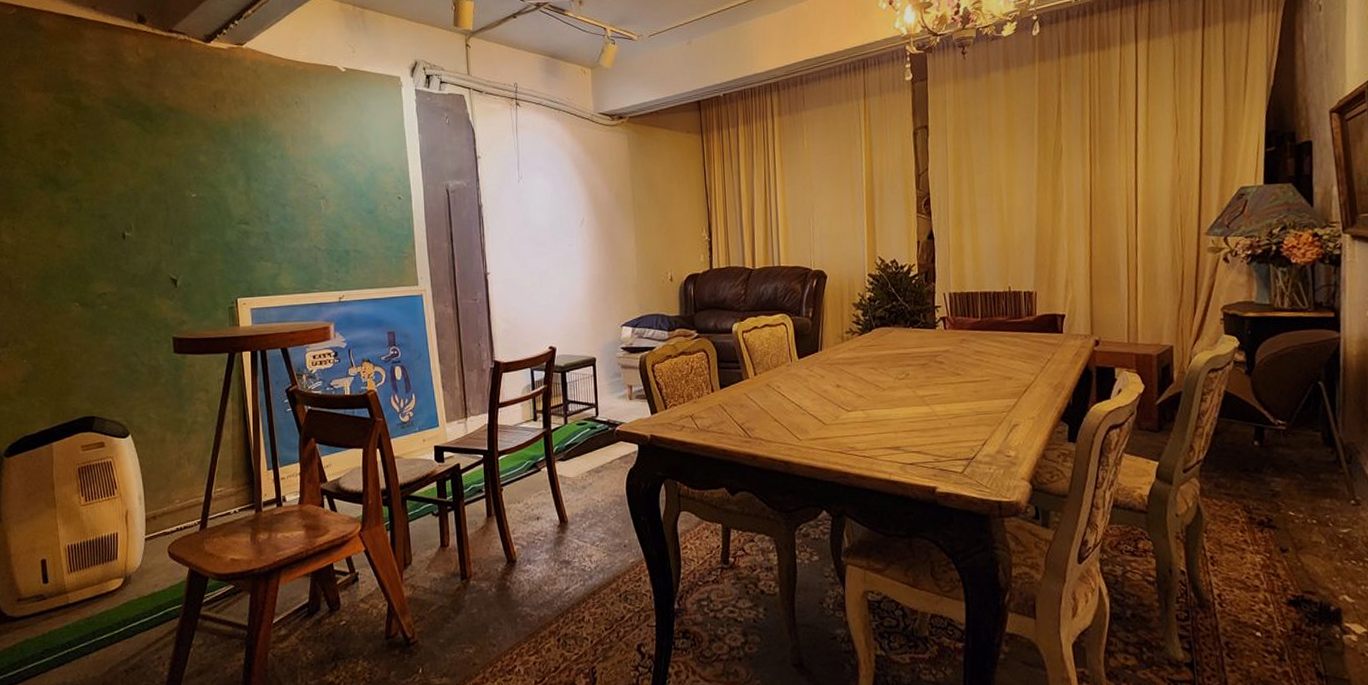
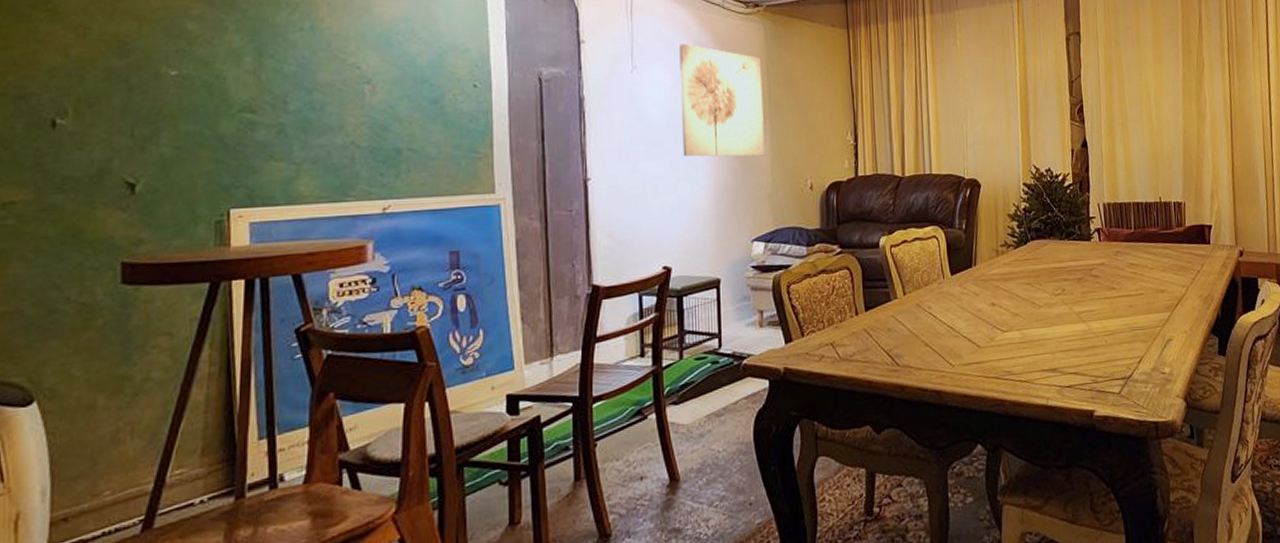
wall art: none [556,155,630,253] -> present [679,44,765,157]

